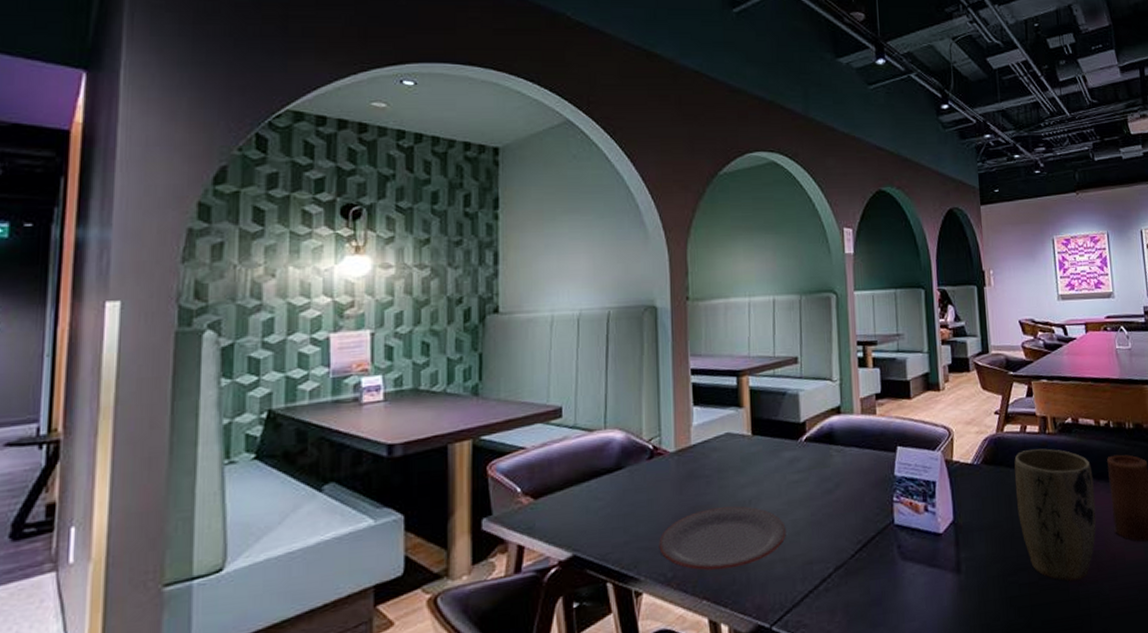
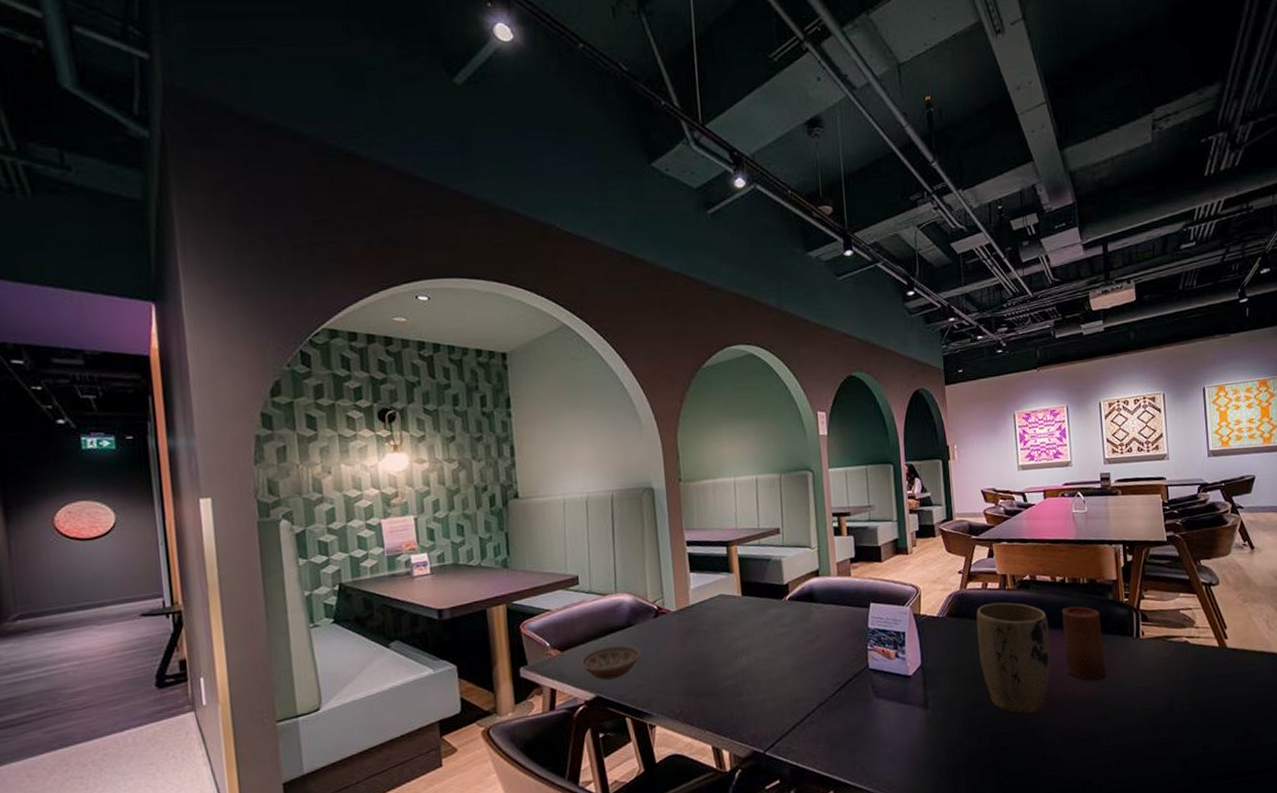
bowl: none [556,491,632,535] -> present [580,644,642,680]
plate: present [659,506,786,570] -> none [667,655,775,707]

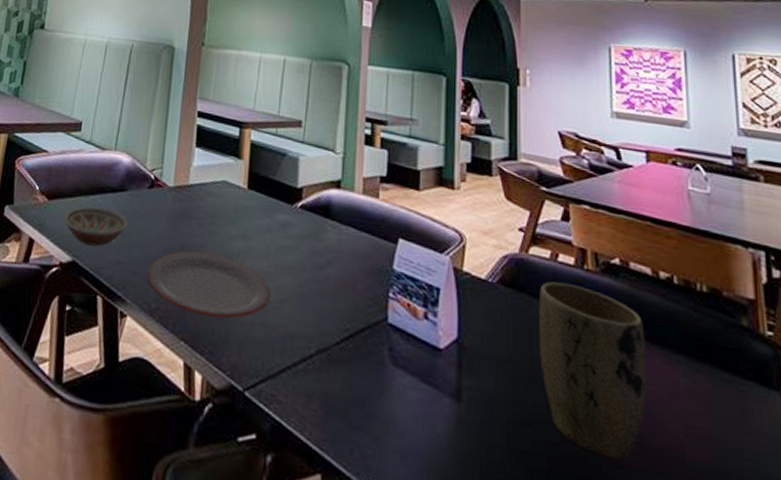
plate: none [667,655,775,707] -> present [147,251,271,319]
candle: present [1062,606,1107,681] -> none [667,318,735,444]

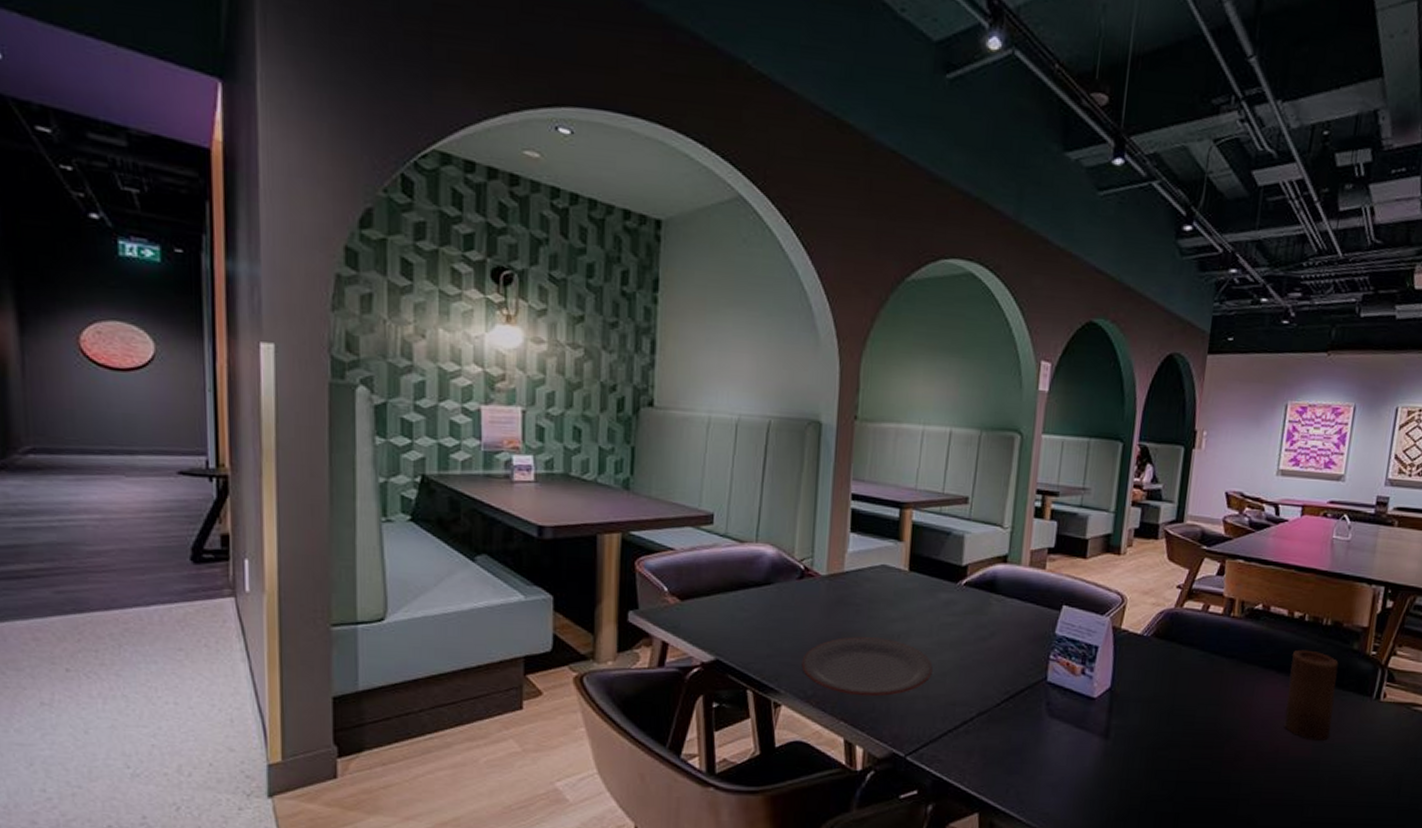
bowl: present [63,206,129,247] -> none [701,602,778,643]
plant pot: present [538,281,647,461] -> none [1181,630,1274,766]
candle: none [667,318,735,444] -> present [1284,649,1339,741]

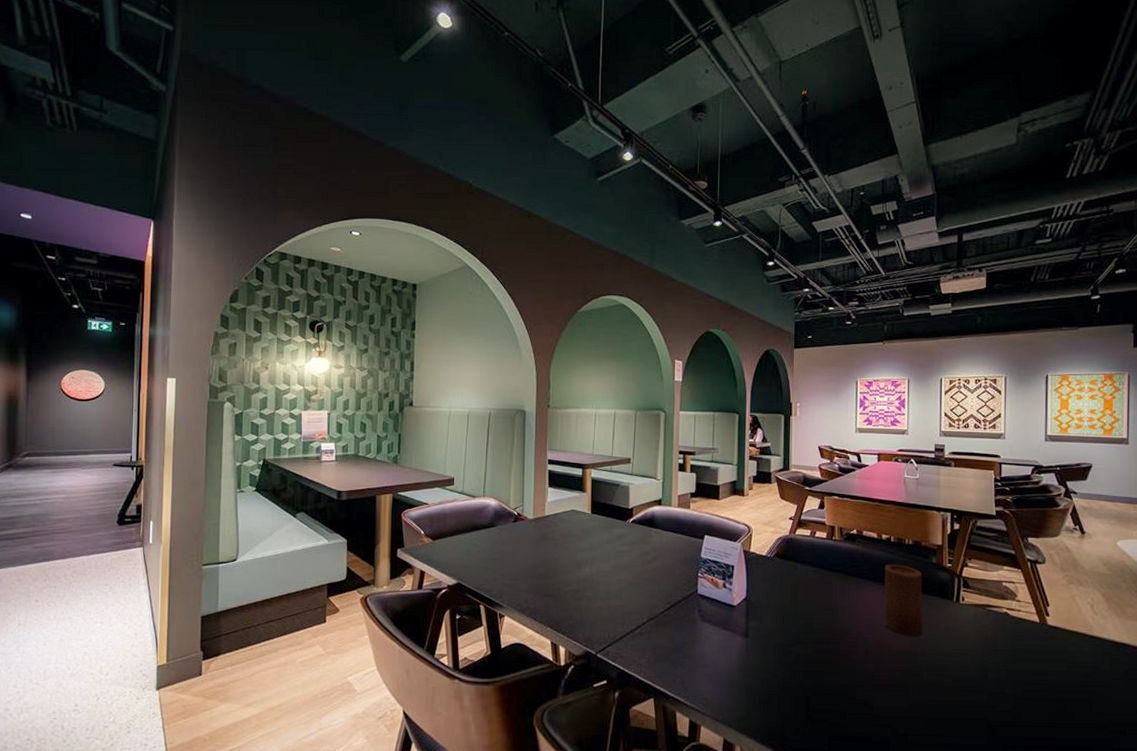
plate: present [801,637,933,697] -> none [518,563,612,608]

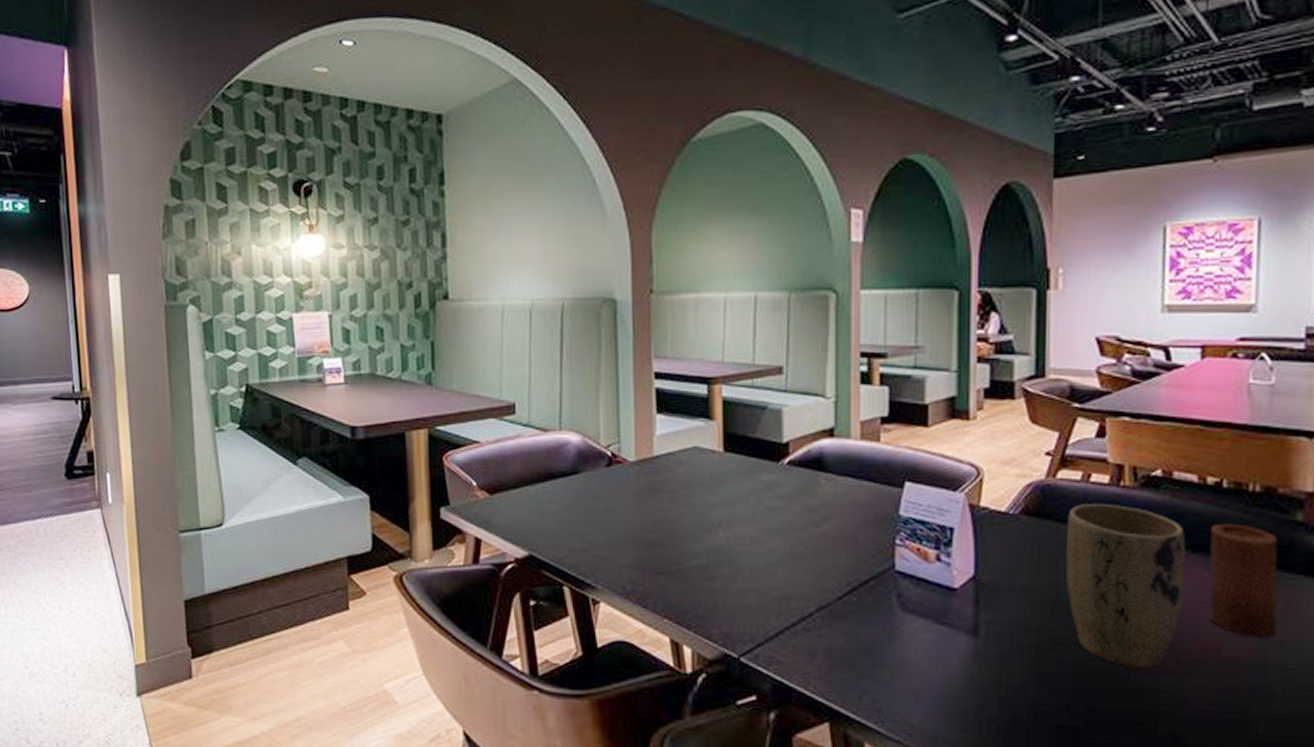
plant pot: none [801,551,871,659] -> present [1065,504,1186,670]

